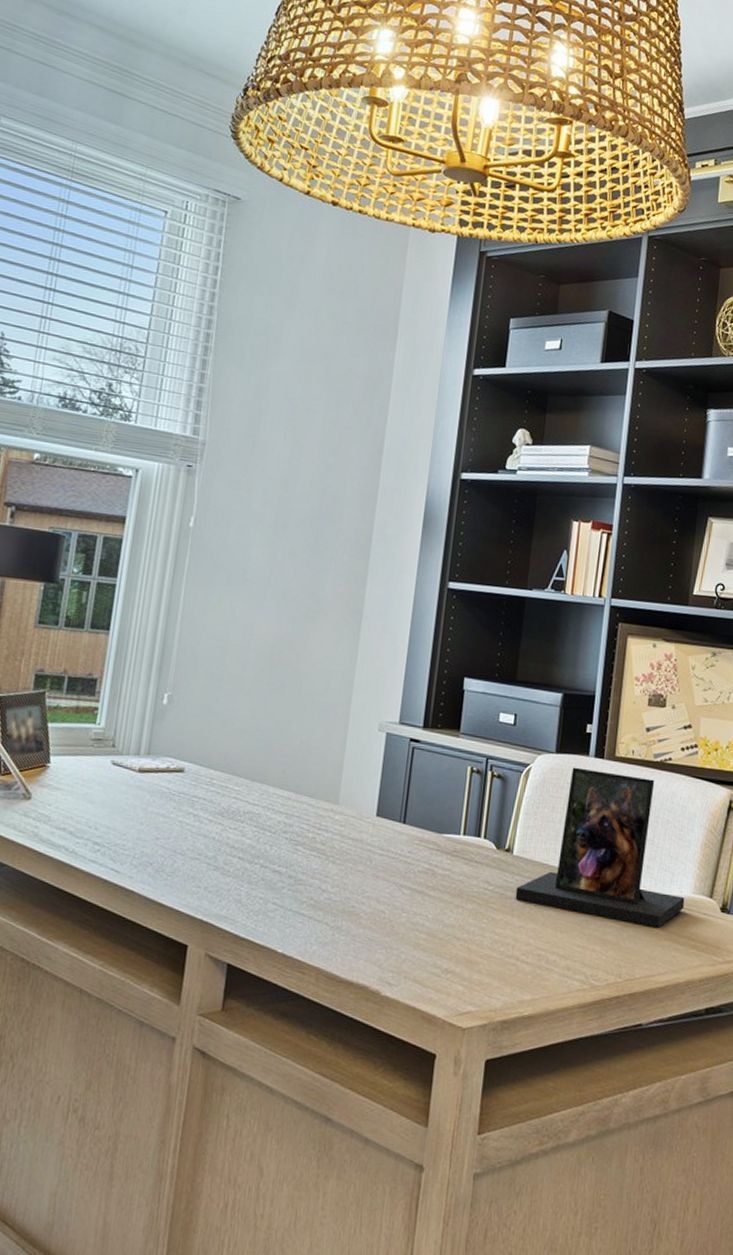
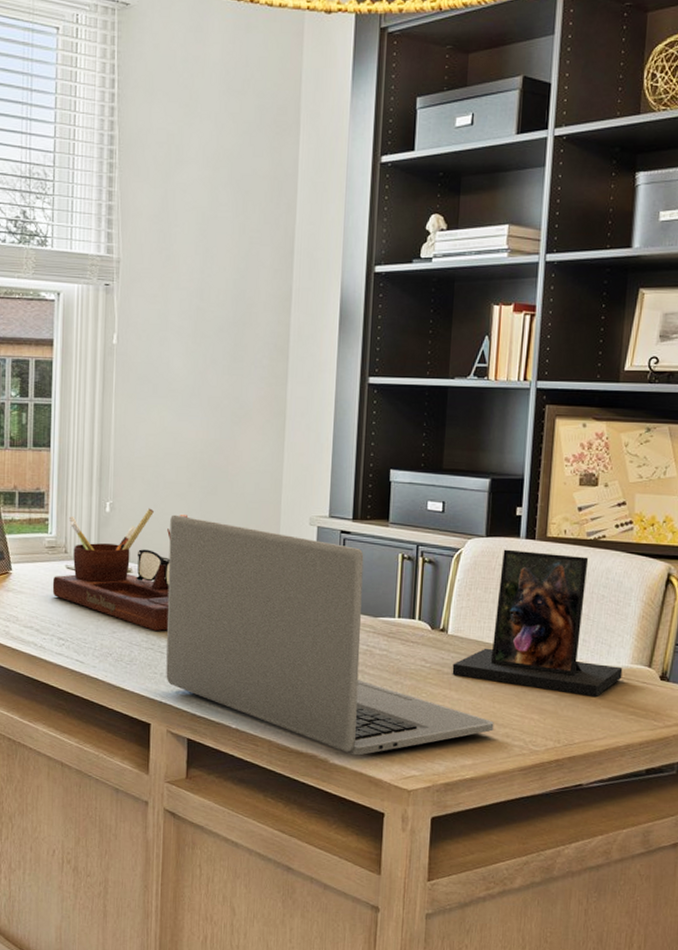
desk organizer: none [93,703,252,840] -> present [52,508,189,632]
laptop: none [210,711,556,988] -> present [166,514,494,756]

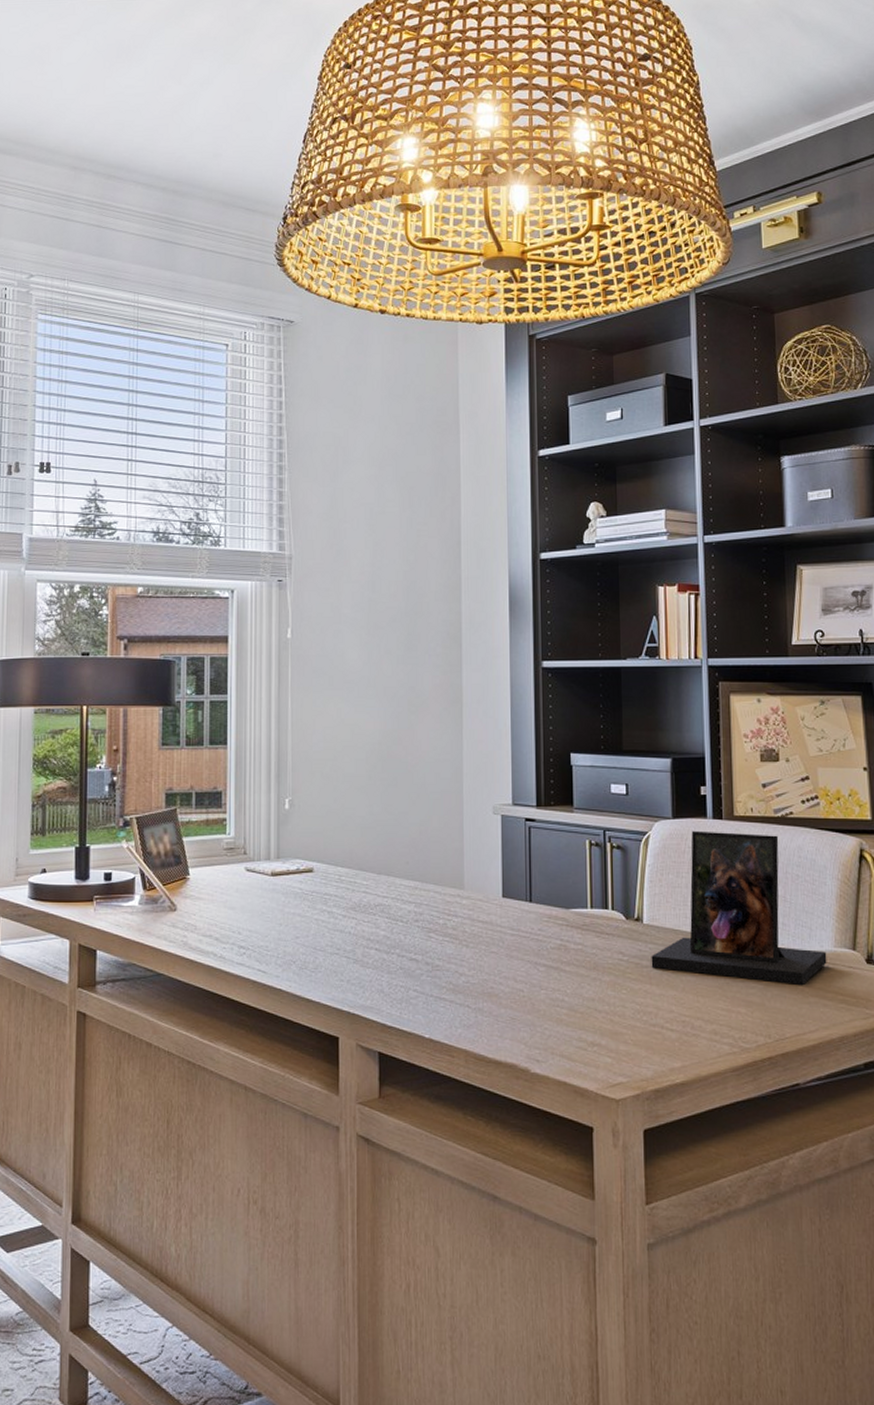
desk organizer: present [52,508,189,632] -> none [231,803,370,935]
laptop: present [166,514,494,756] -> none [351,809,700,1063]

